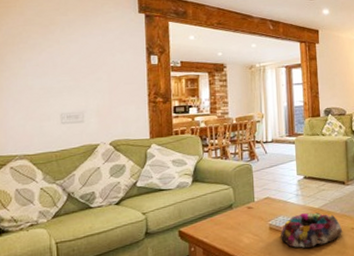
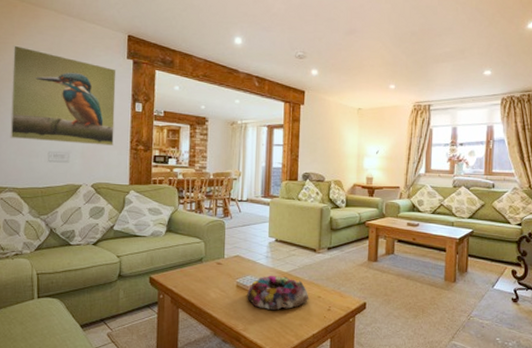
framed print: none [15,8,131,104] -> present [10,45,116,145]

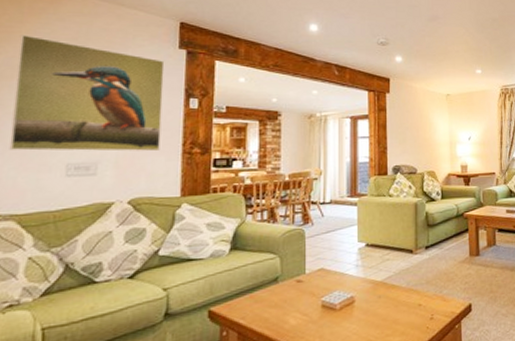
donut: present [247,276,309,311] -> none [335,286,409,330]

